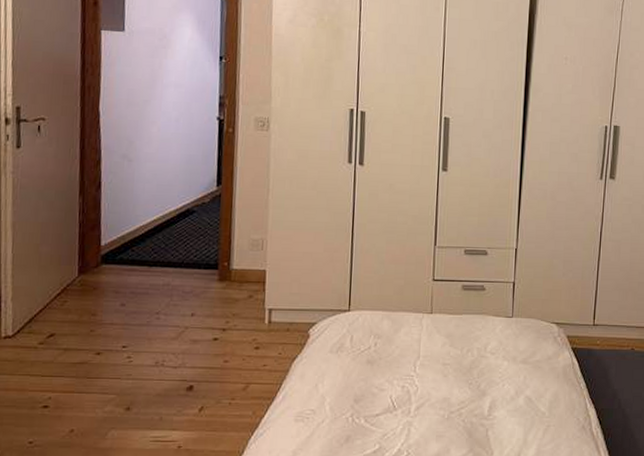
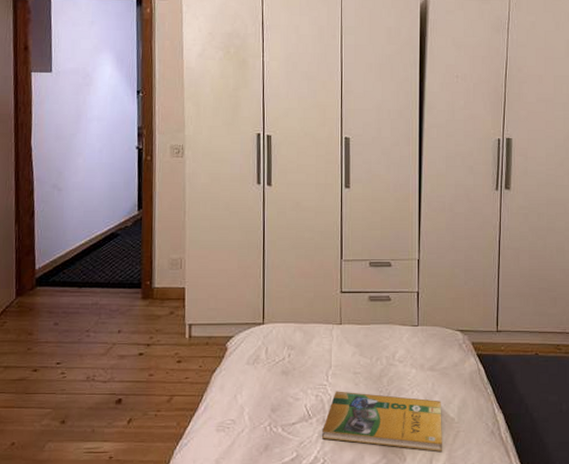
booklet: none [407,382,533,446] -> present [322,391,442,451]

